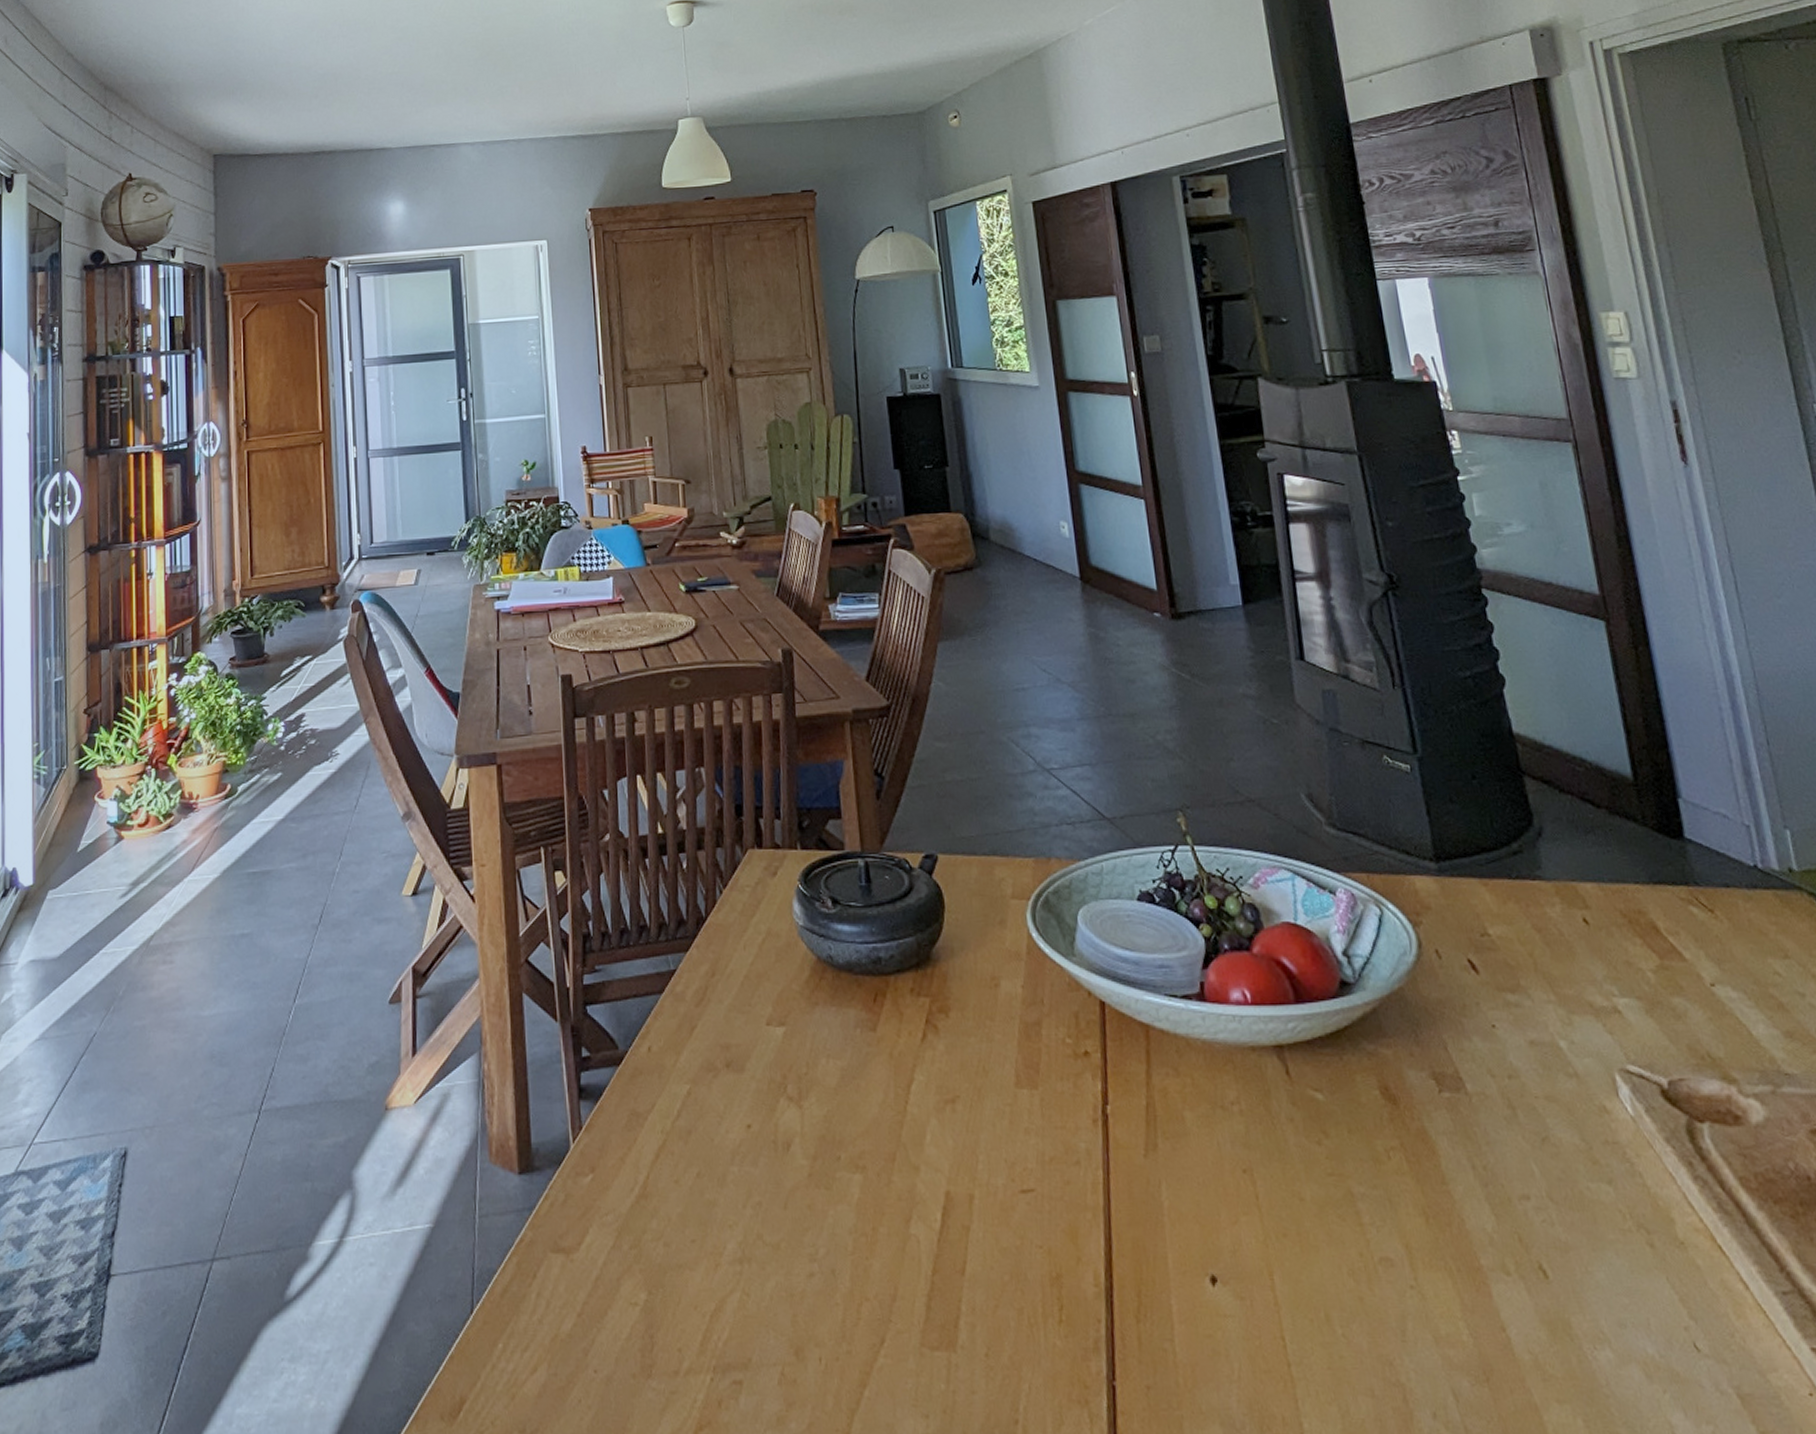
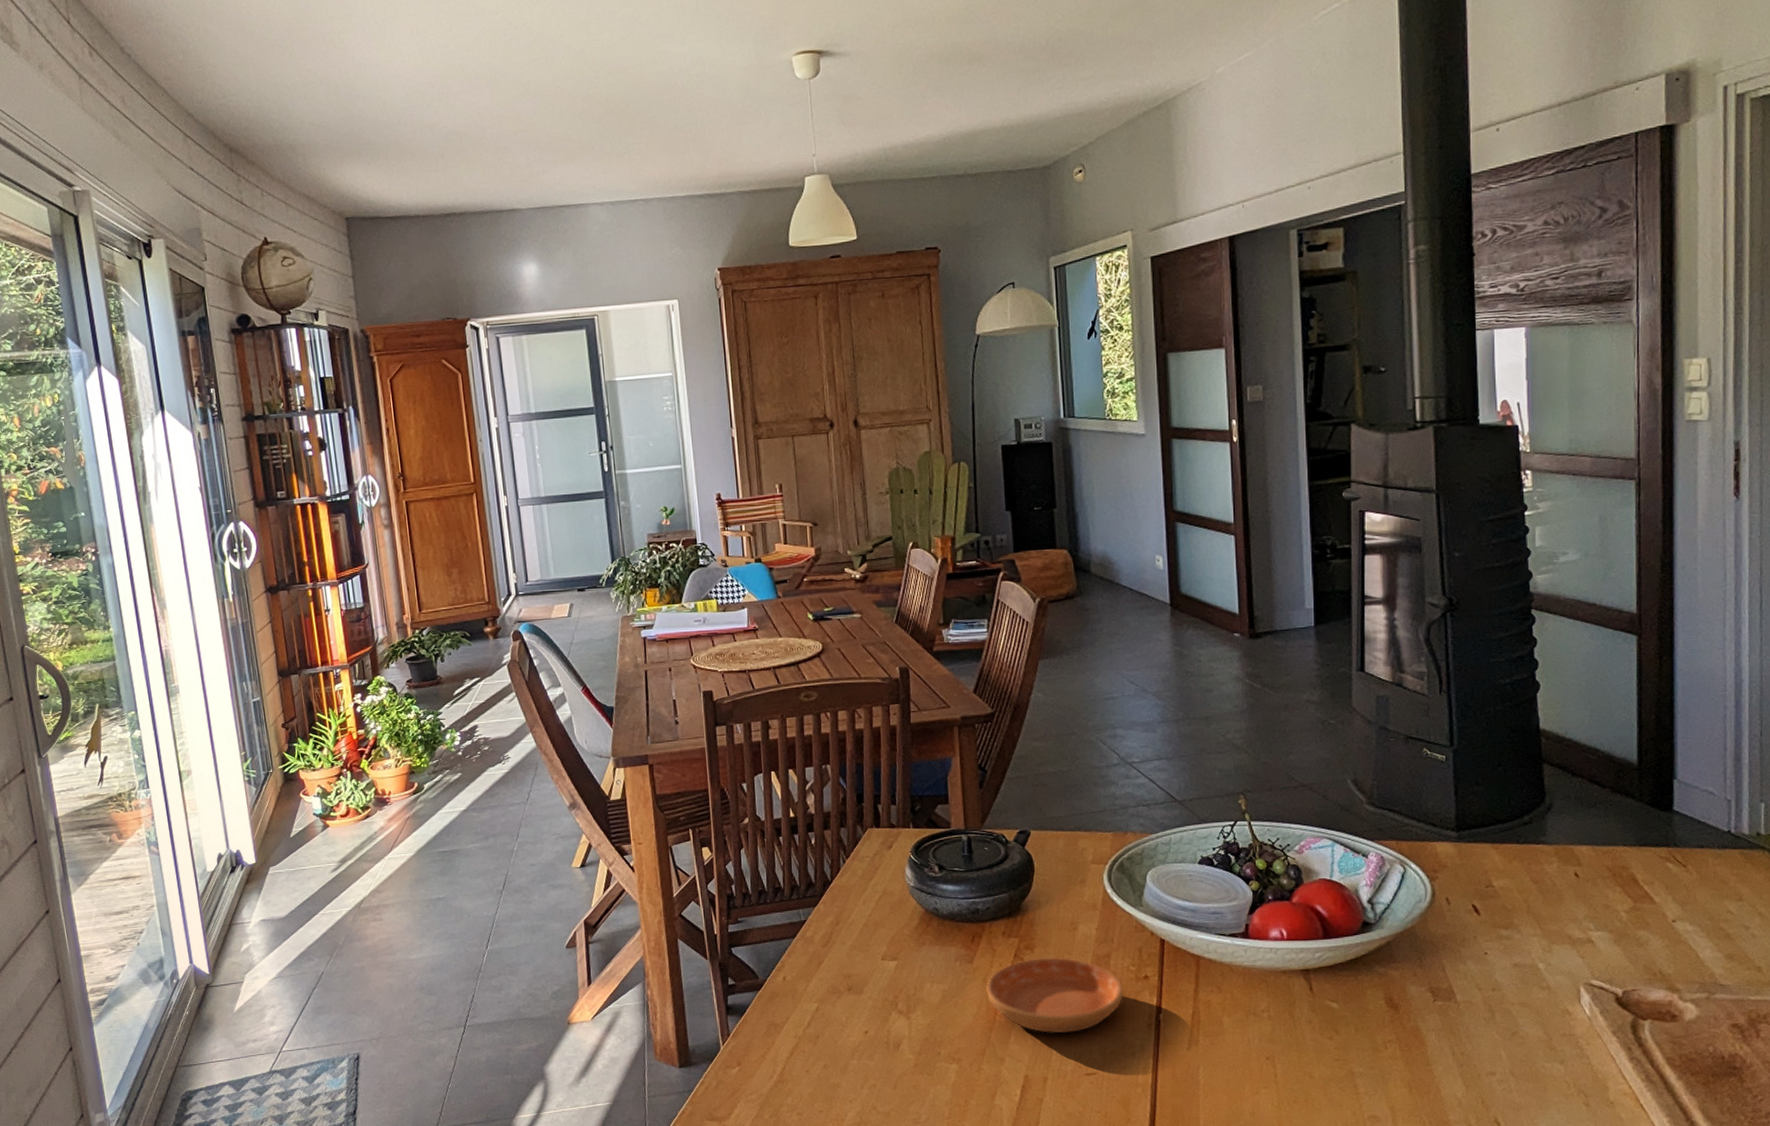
saucer: none [892,1024,1061,1132] -> present [985,957,1124,1034]

